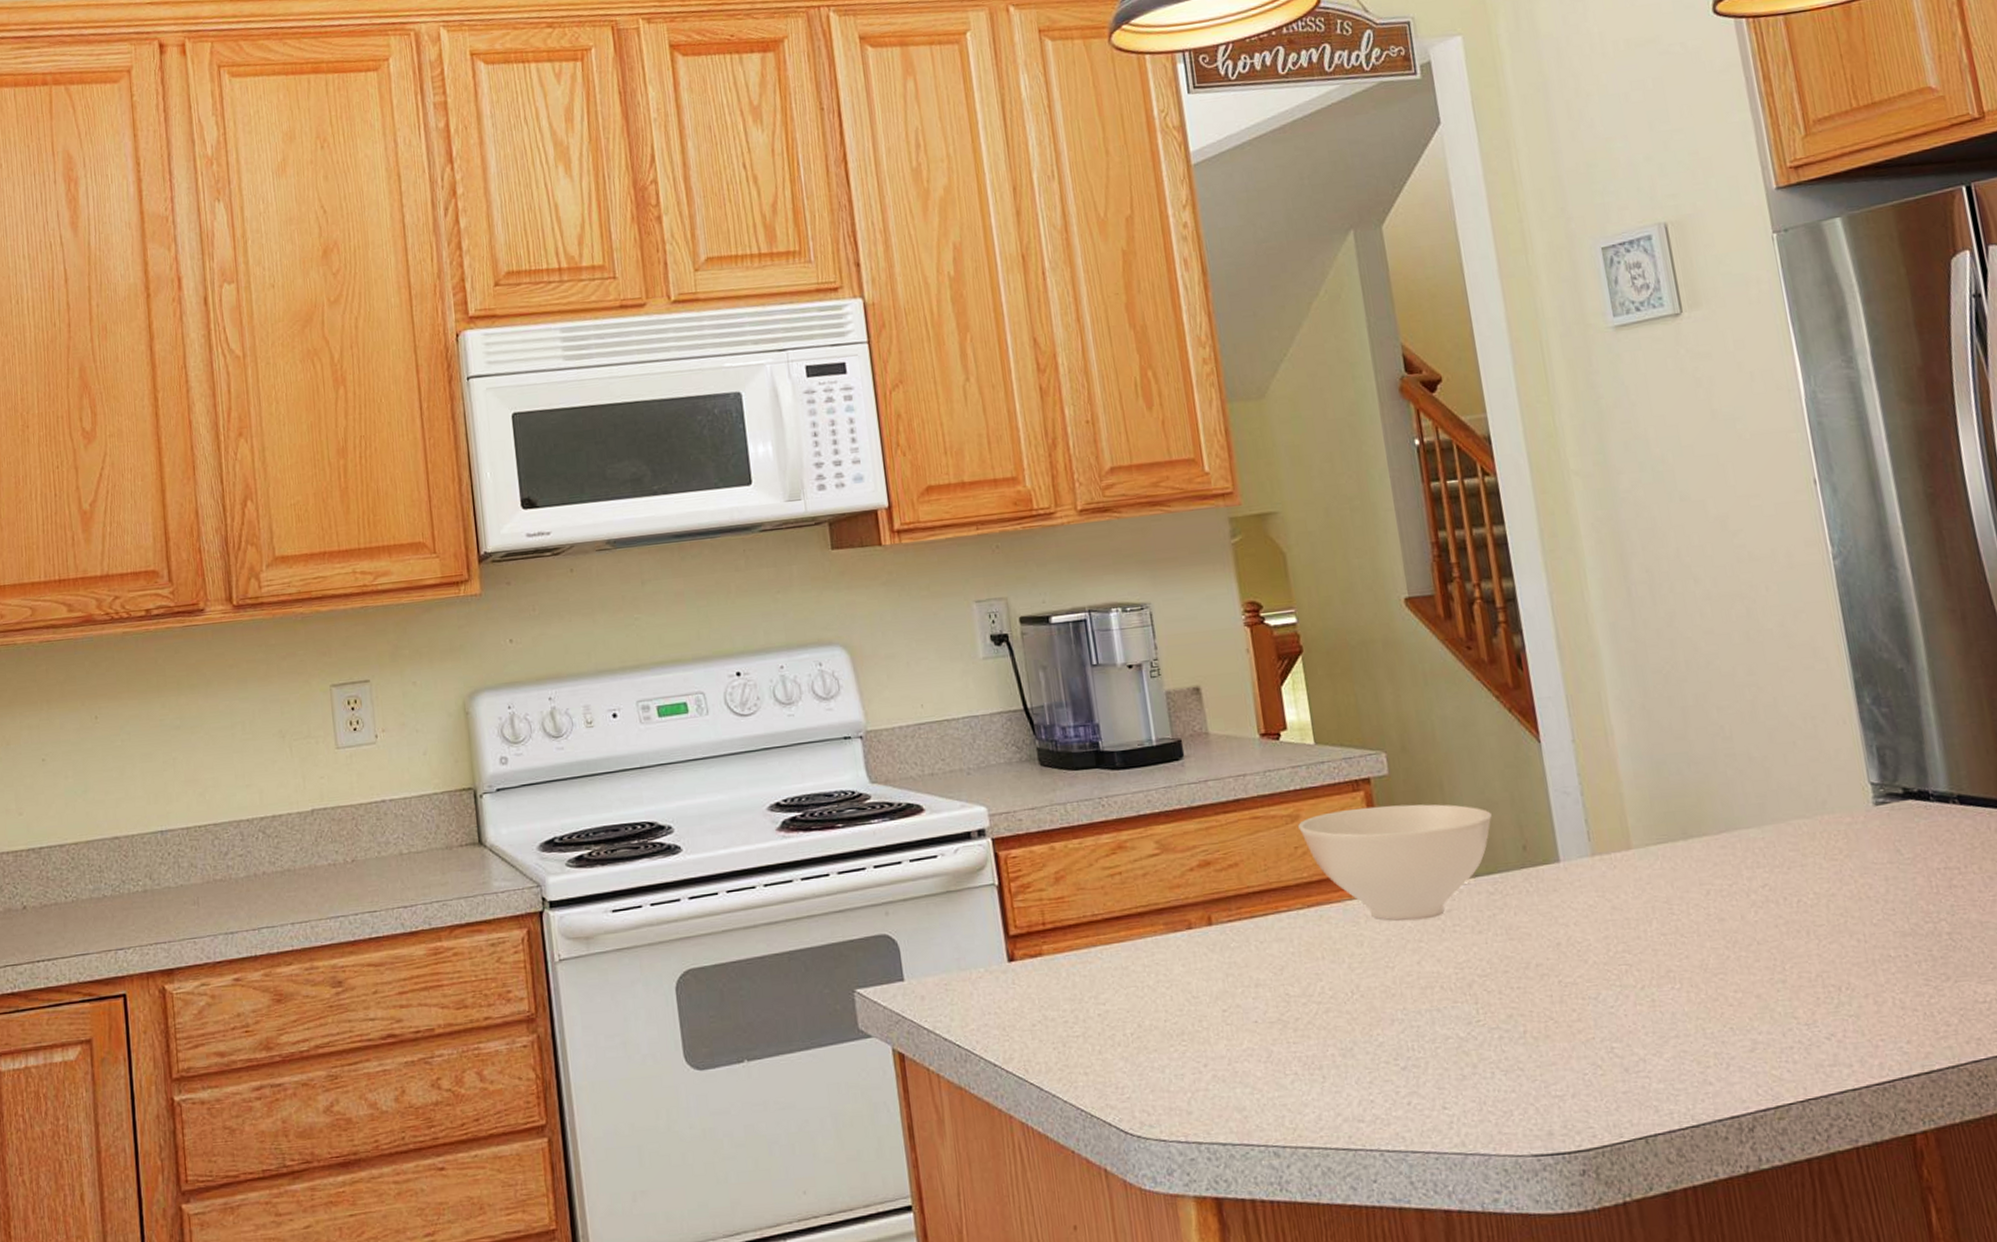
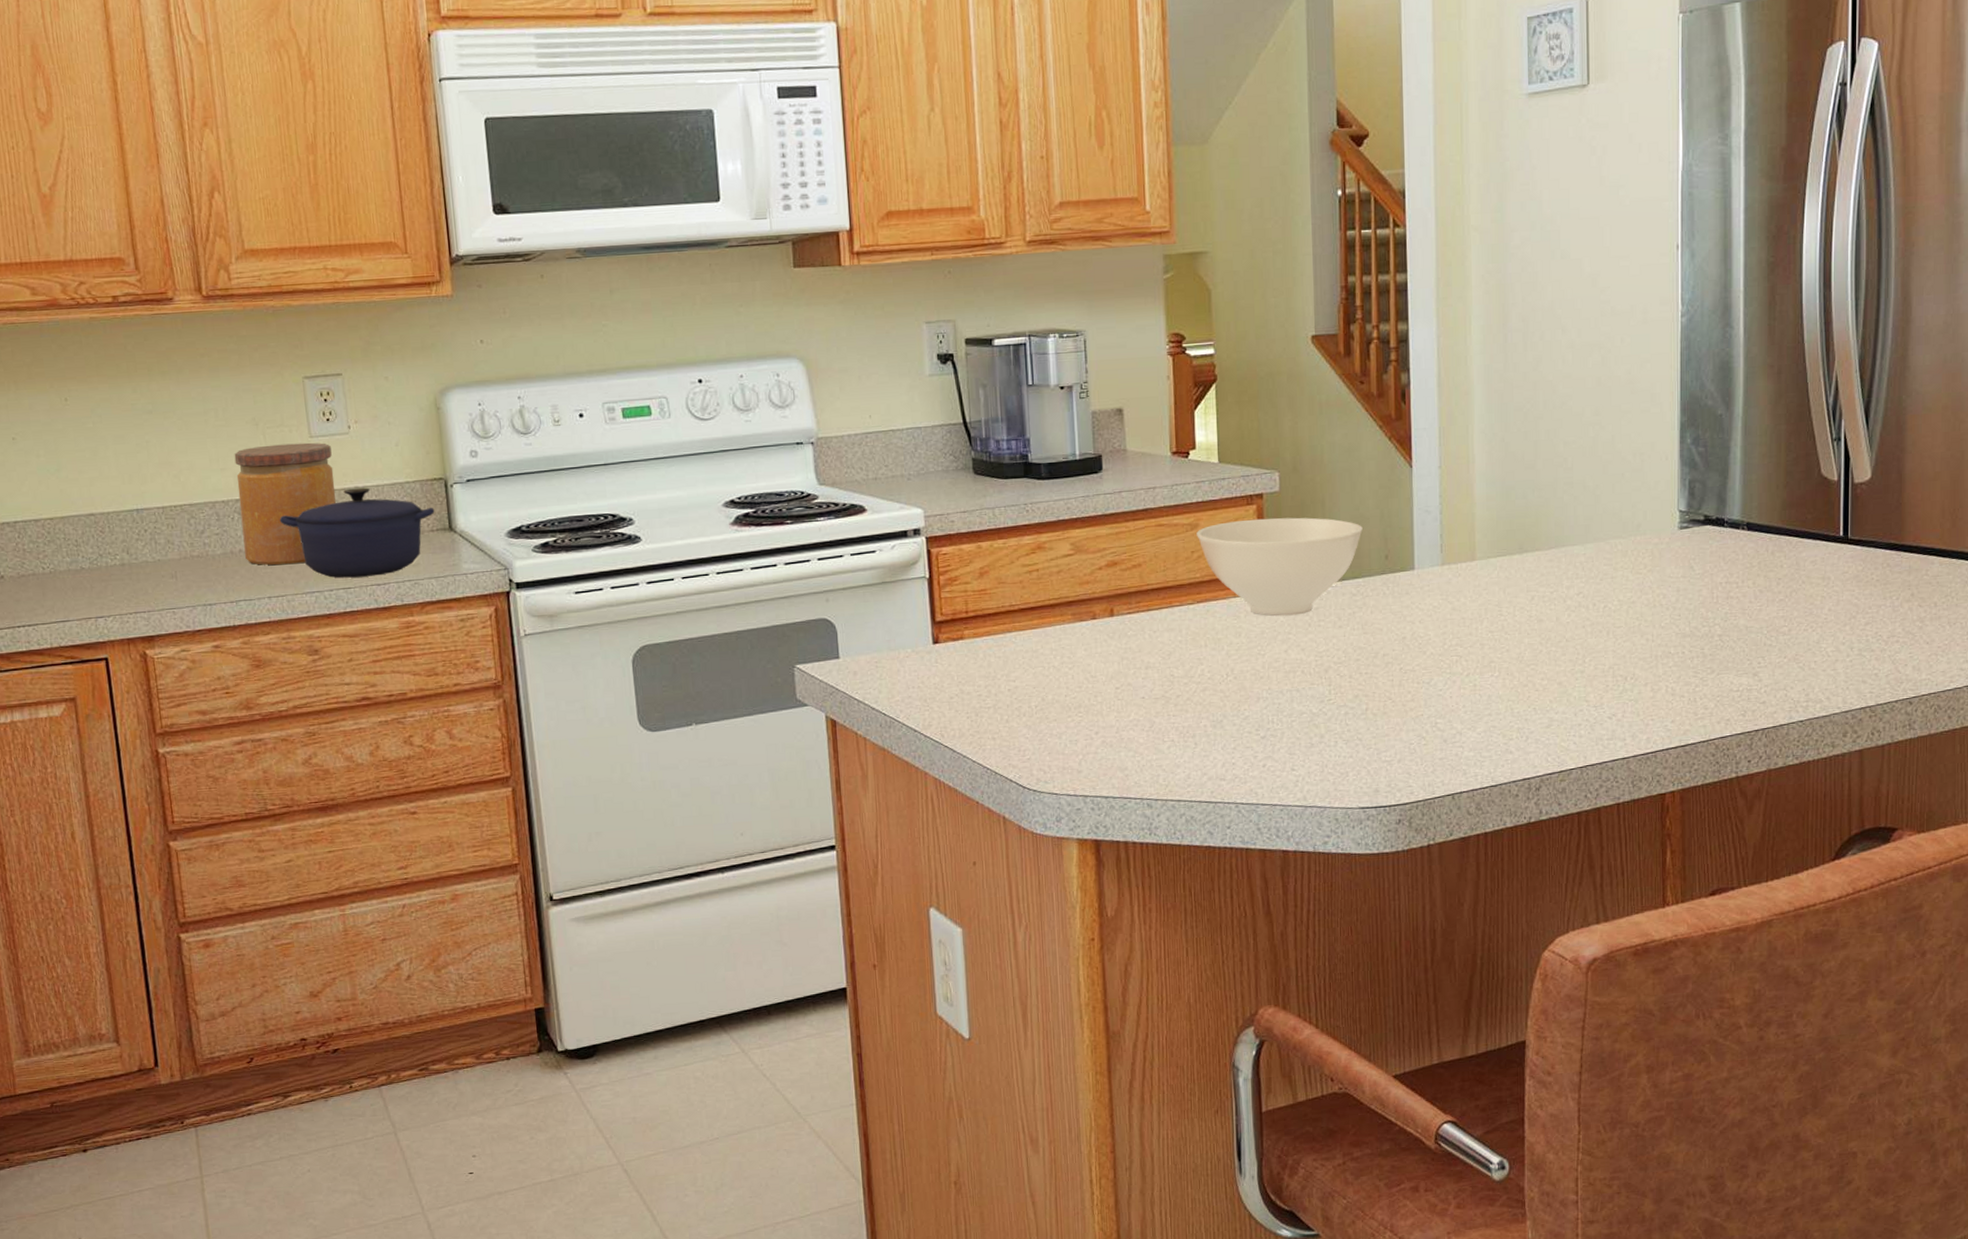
jar: none [260,754,362,888] -> present [234,442,336,565]
cooking pot: none [304,799,464,901] -> present [279,486,435,578]

